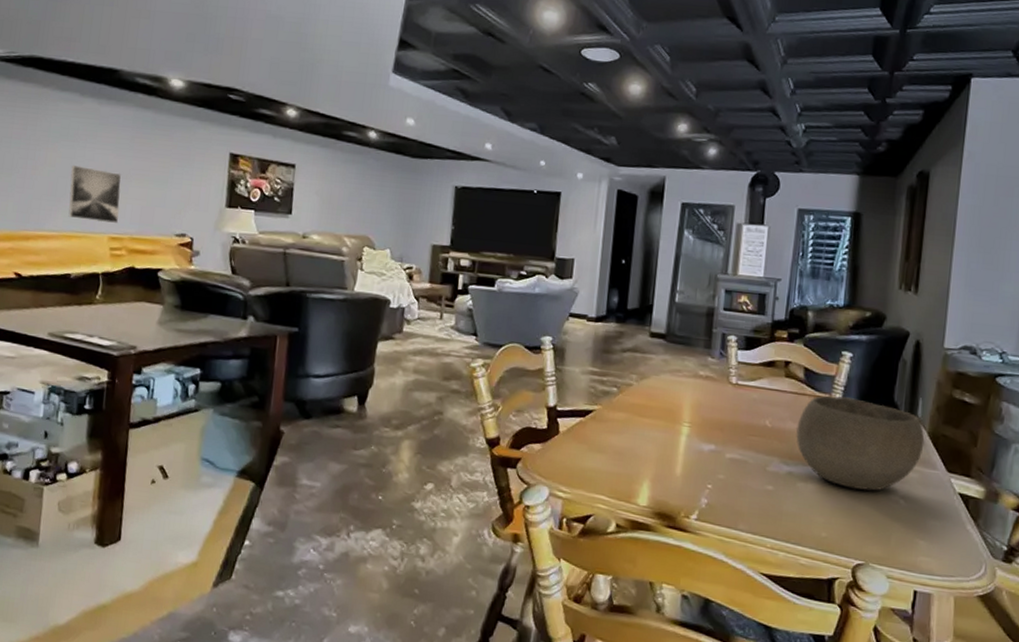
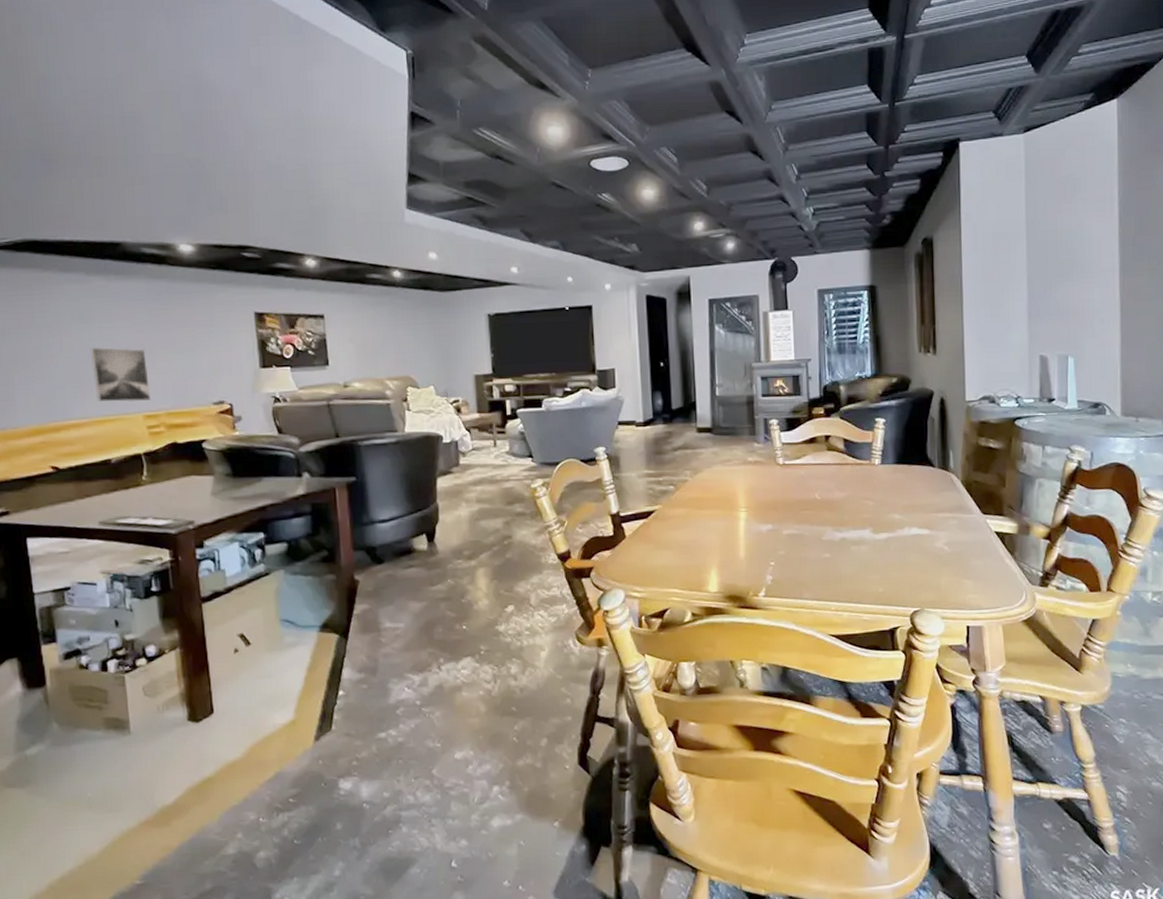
bowl: present [796,395,925,491] -> none [844,460,959,544]

